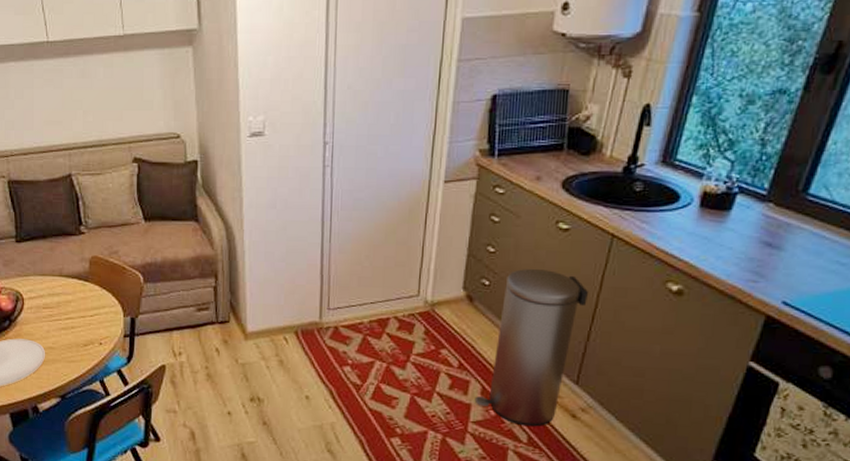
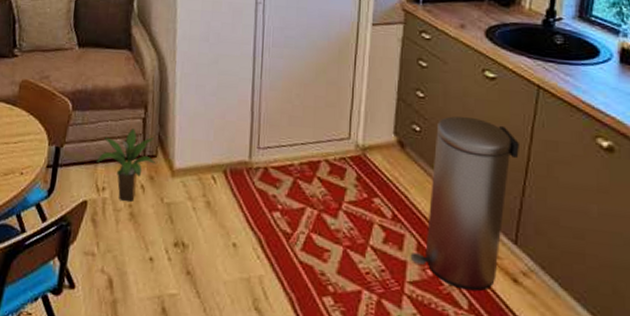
potted plant: none [171,297,229,364] -> present [96,128,156,202]

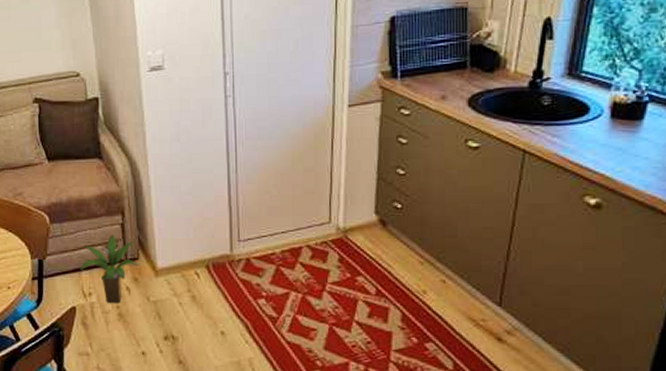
pedal bin: present [410,116,519,291] -> none [395,190,504,353]

